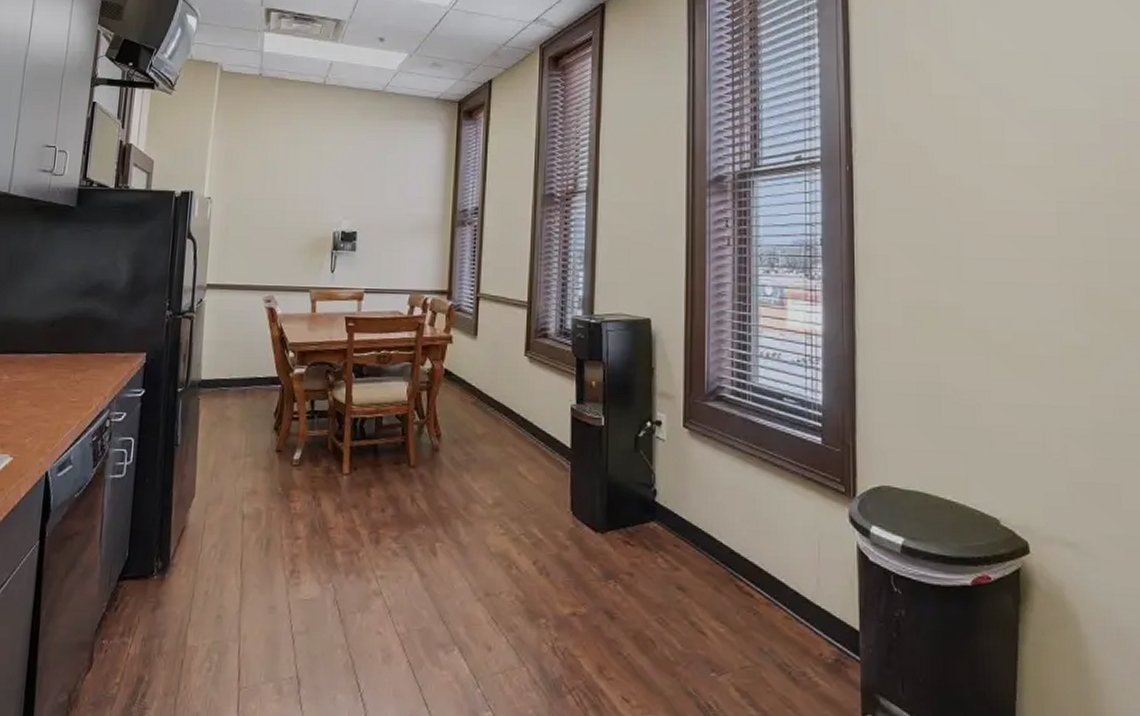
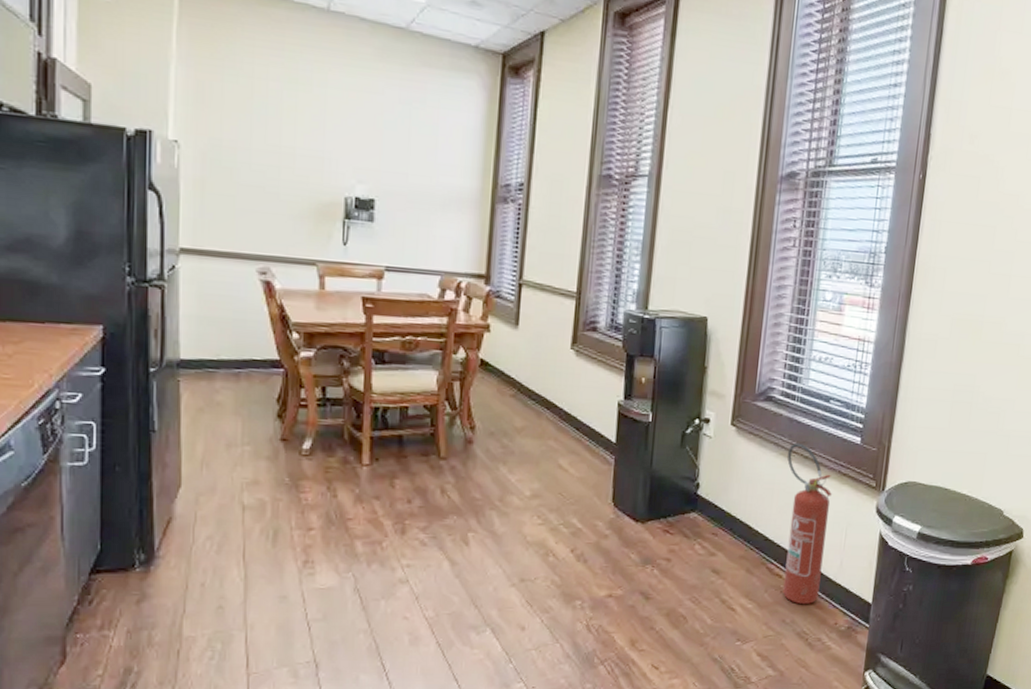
fire extinguisher: none [745,444,797,630] -> present [783,442,832,604]

